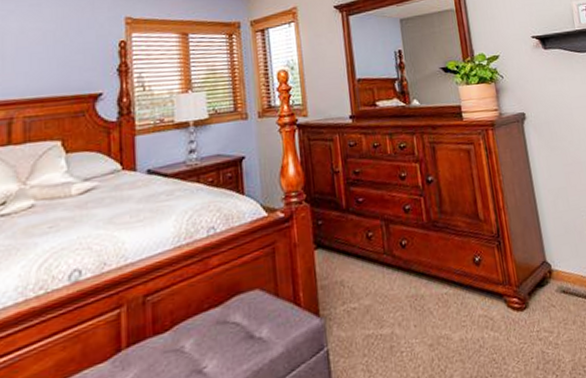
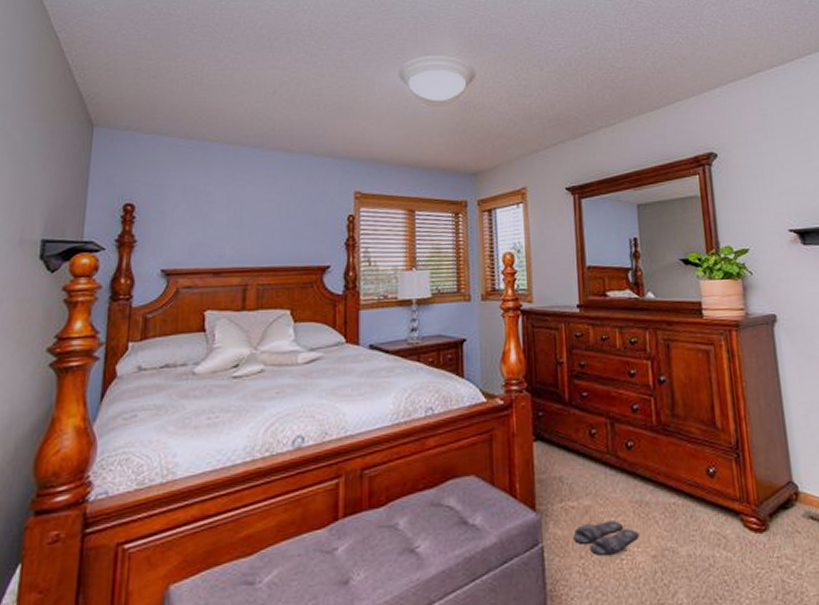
slippers: none [356,316,416,352] -> present [573,521,639,555]

